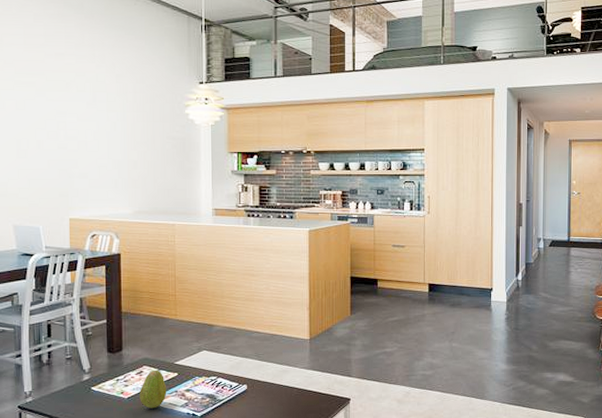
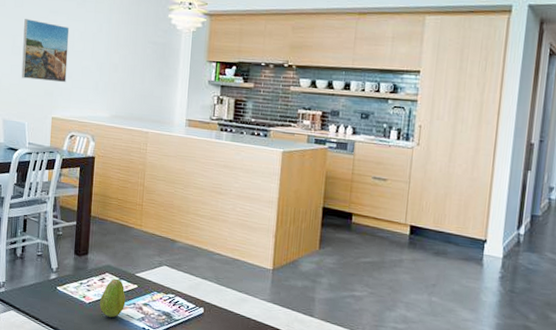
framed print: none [29,121,82,183] -> present [21,19,70,83]

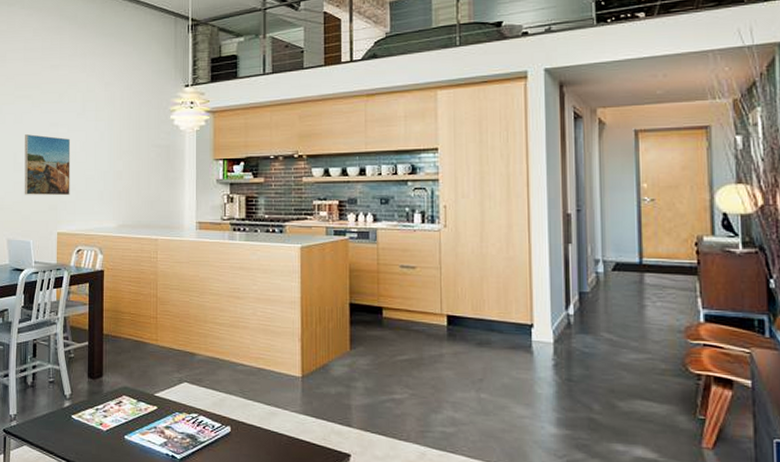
fruit: present [99,278,126,318] -> none [118,401,146,445]

